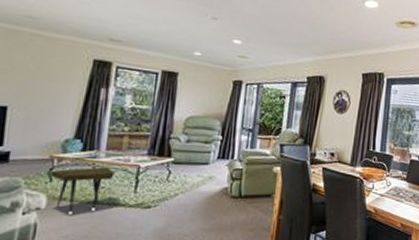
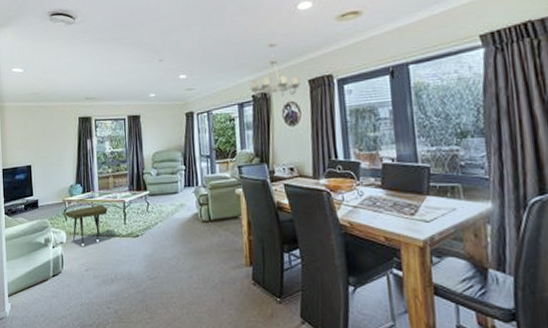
chandelier: none [306,30,355,85] -> present [249,43,300,98]

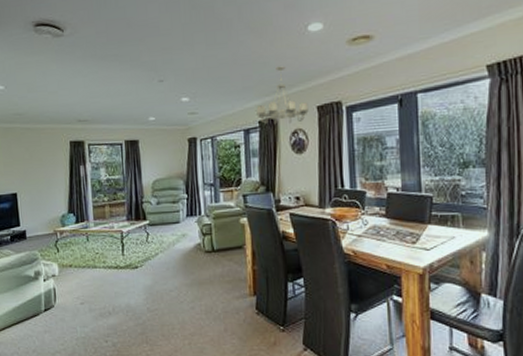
side table: present [64,205,108,243] -> none [56,235,104,276]

